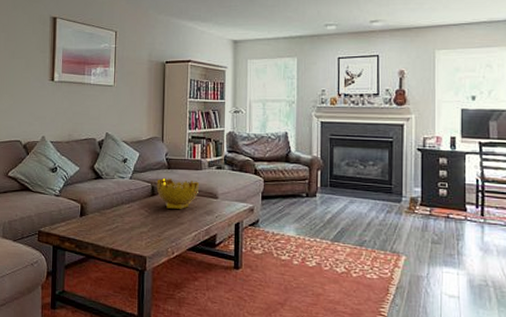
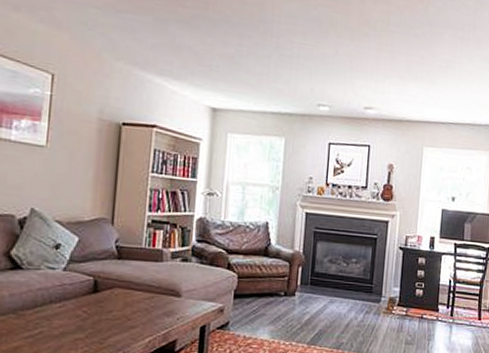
decorative bowl: present [156,177,200,209] -> none [100,270,159,309]

